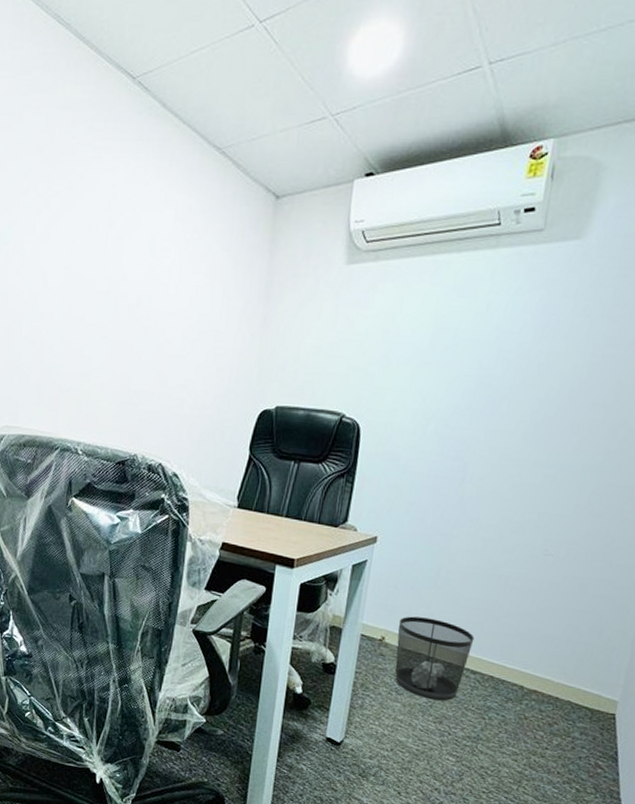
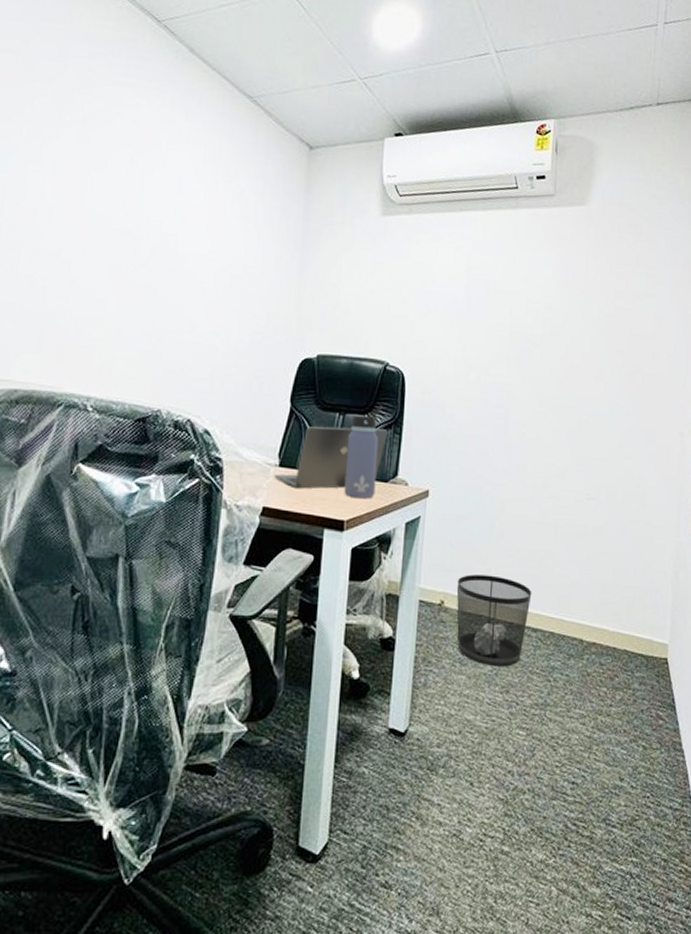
laptop: none [233,473,341,530] -> present [275,426,389,489]
water bottle: none [295,455,337,541] -> present [344,405,383,499]

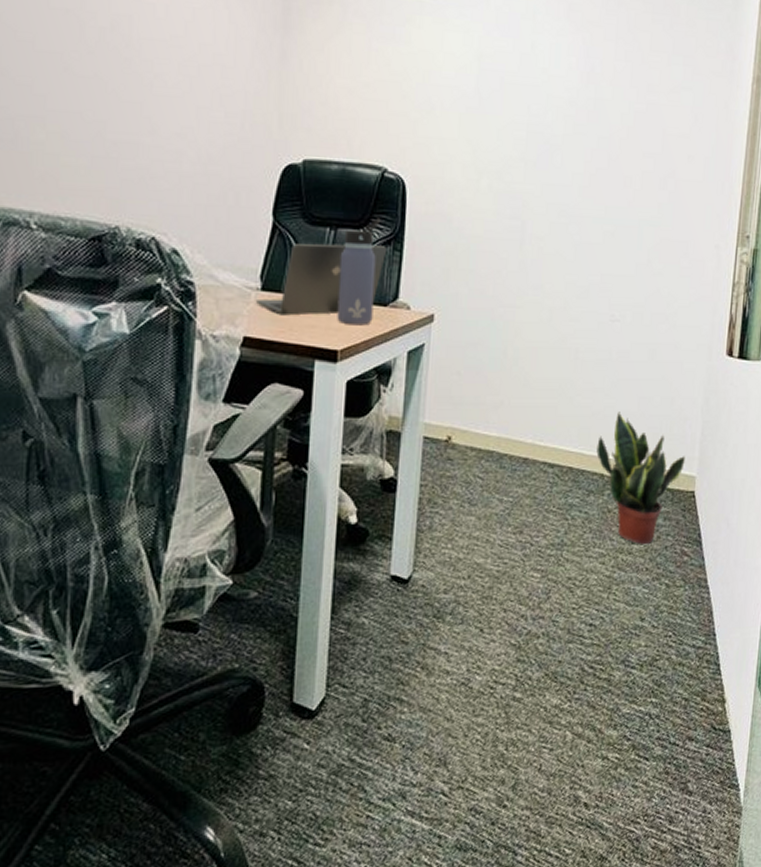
waste bin: present [456,574,532,667] -> none [465,407,549,506]
potted plant: none [576,582,658,707] -> present [596,412,685,544]

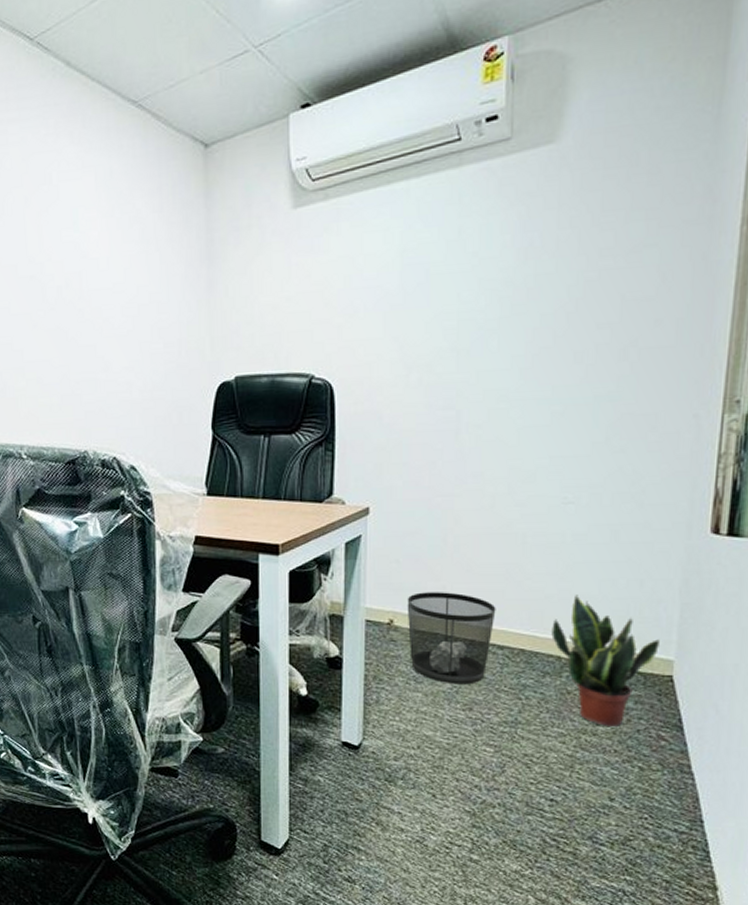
laptop: present [256,243,388,316] -> none [204,447,320,516]
water bottle: present [337,218,381,326] -> none [275,422,311,522]
waste bin: none [465,407,549,506] -> present [407,592,496,685]

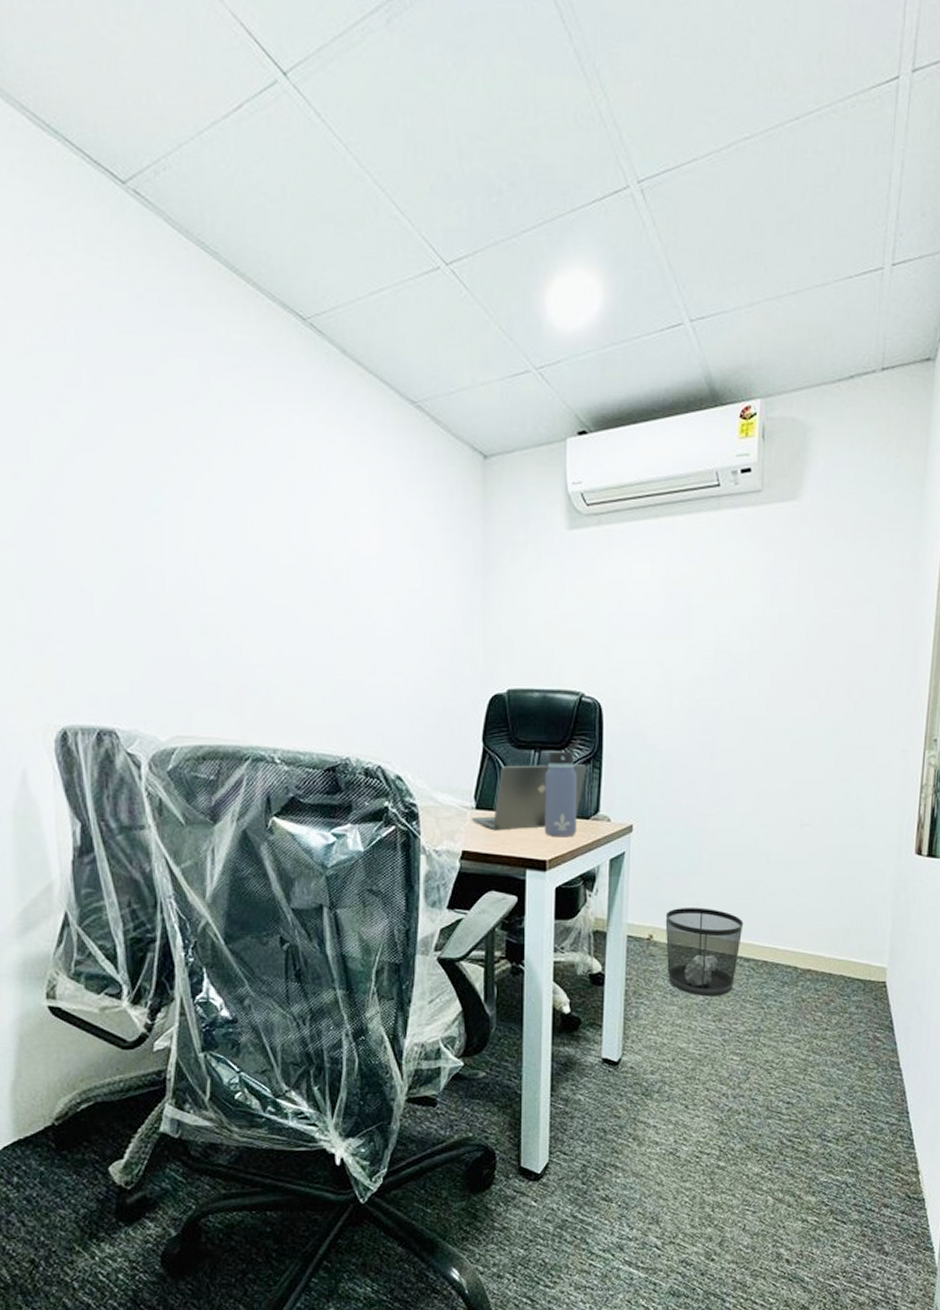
laptop: none [204,447,320,516] -> present [472,764,588,831]
water bottle: none [275,422,311,522] -> present [544,739,581,838]
potted plant: present [551,595,660,726] -> none [789,909,876,1030]

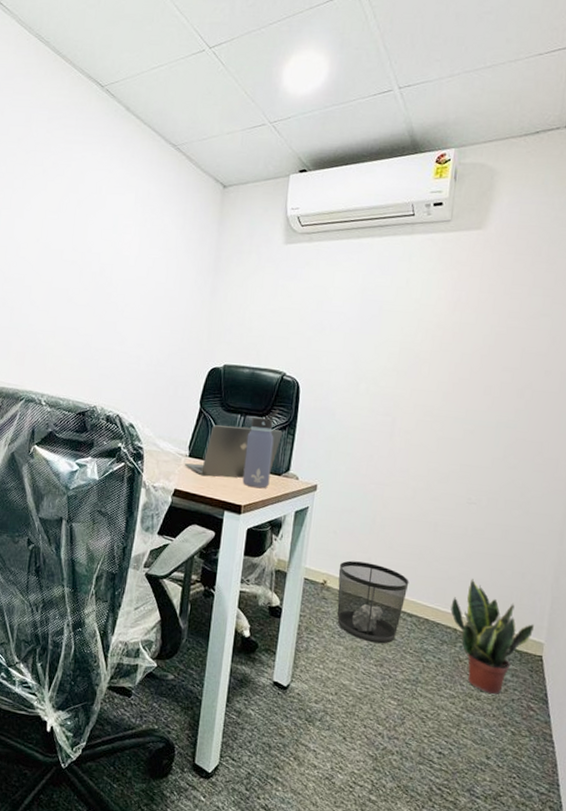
potted plant: none [789,909,876,1030] -> present [450,579,534,694]

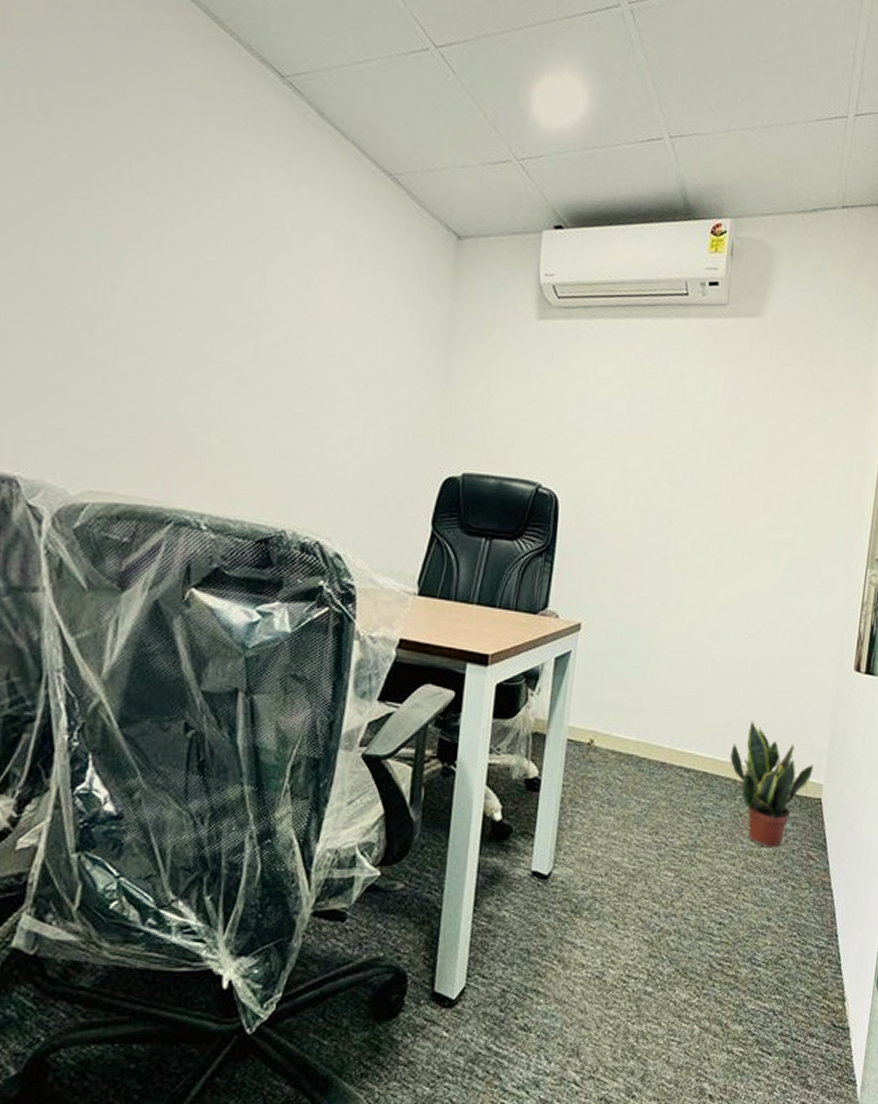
laptop: present [185,425,283,478] -> none [413,552,539,620]
water bottle: present [242,409,279,489] -> none [489,530,534,632]
waste bin: present [337,560,409,644] -> none [606,712,686,808]

